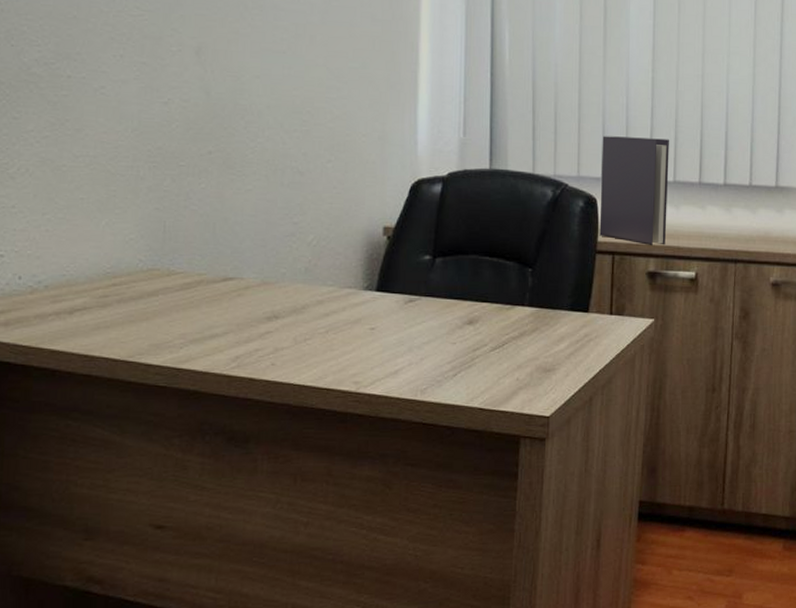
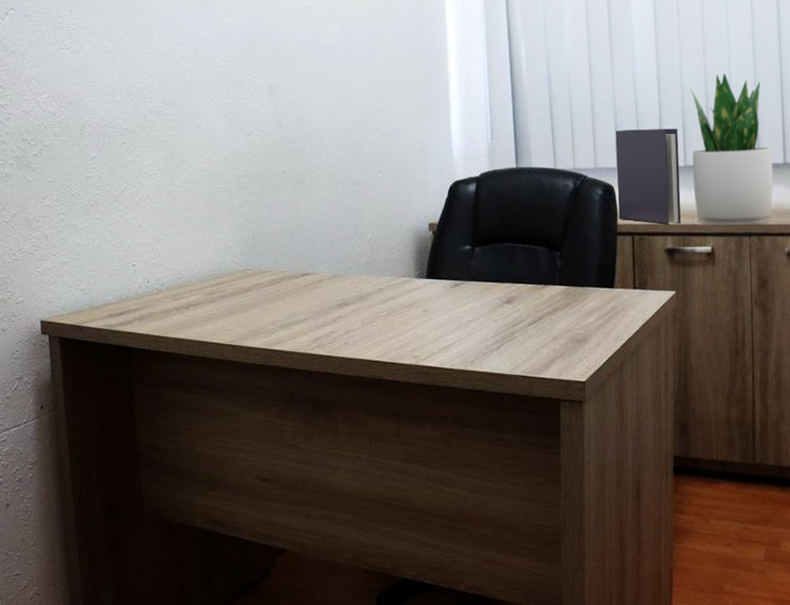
planter: none [681,83,765,252] -> present [689,73,774,227]

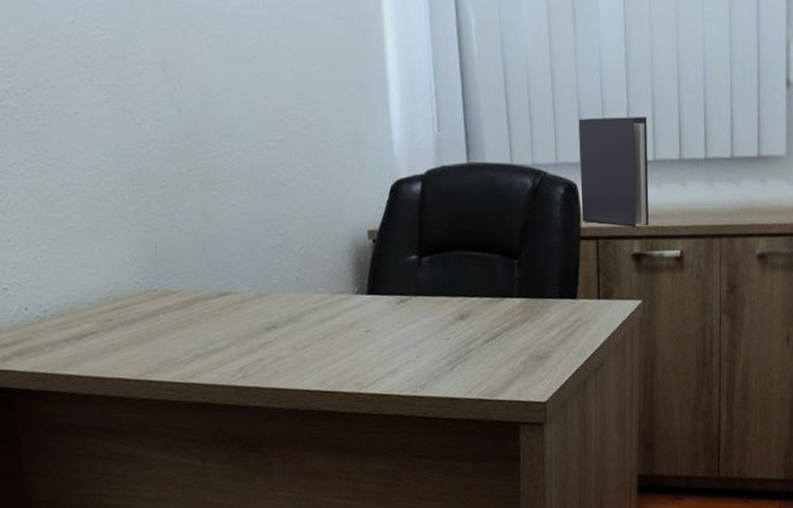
planter: present [689,73,774,227] -> none [660,53,747,228]

